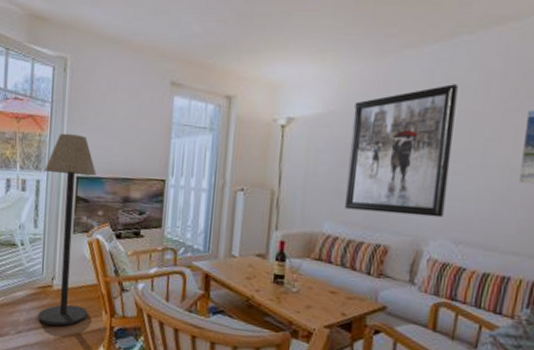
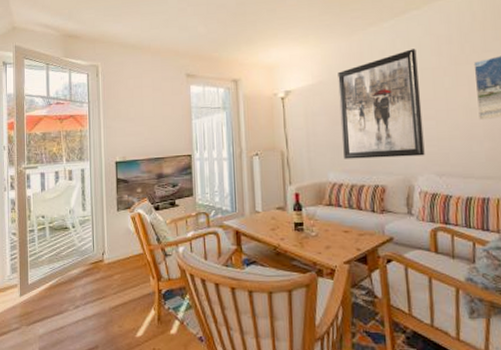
floor lamp: present [38,133,96,326] -> none [87,126,137,296]

